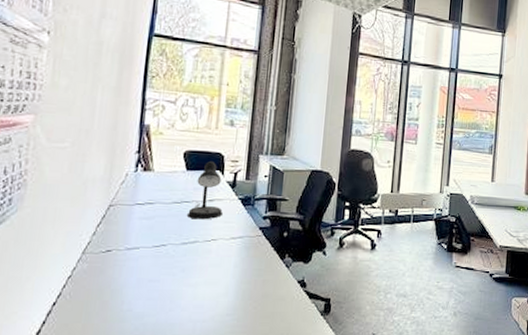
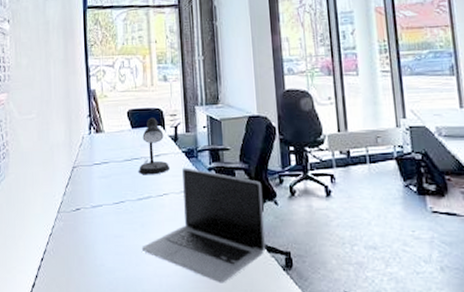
laptop: none [178,214,314,328] -> present [141,167,266,283]

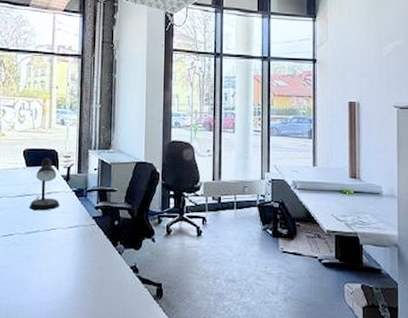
laptop: present [141,167,266,283] -> none [25,205,143,311]

